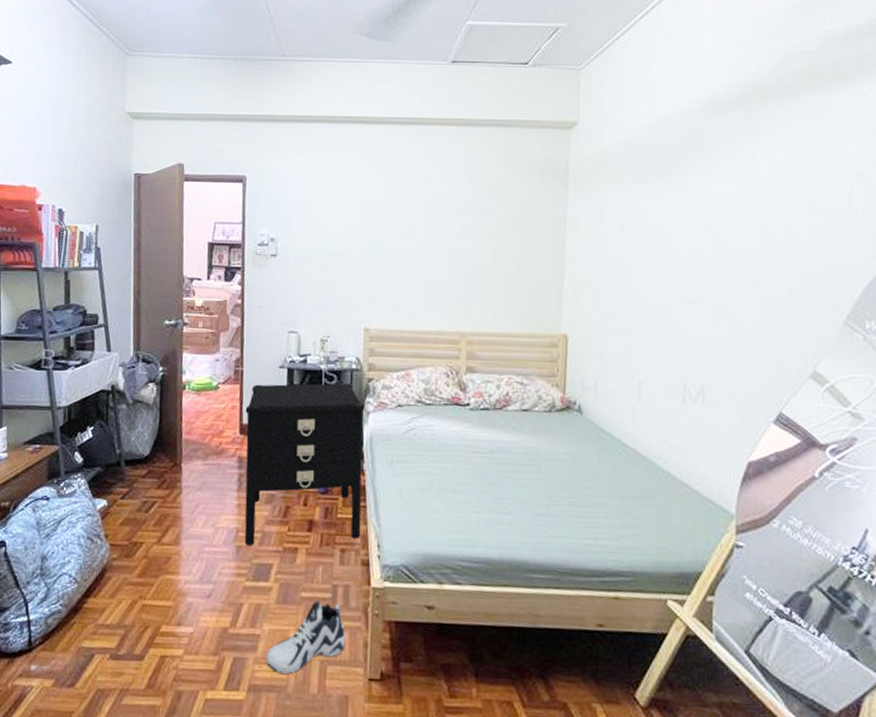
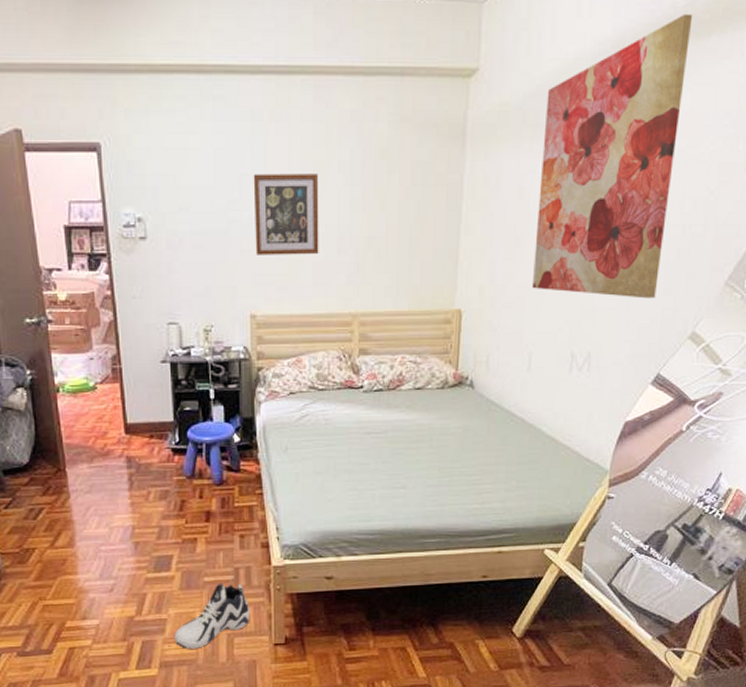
nightstand: present [244,383,365,547] -> none [128,374,259,541]
wall art: none [372,204,432,277] -> present [253,174,319,255]
wall art: none [639,78,779,335] -> present [533,13,693,299]

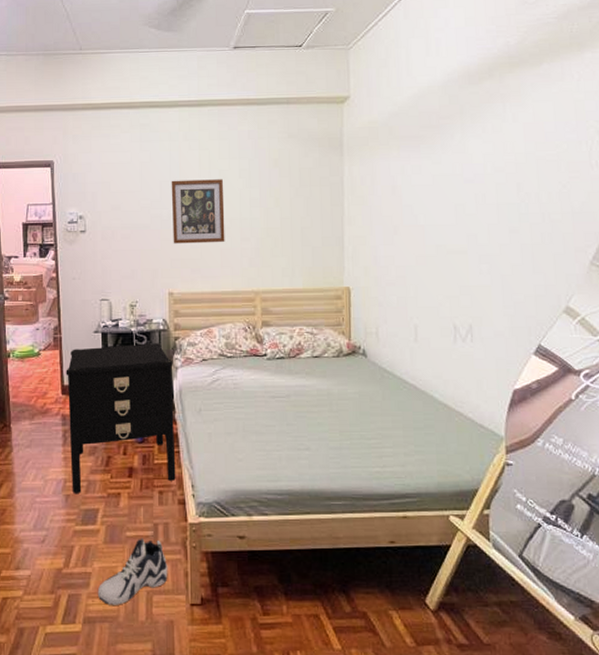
nightstand: none [128,374,259,541] -> present [66,343,176,495]
wall art: present [533,13,693,299] -> none [408,49,527,277]

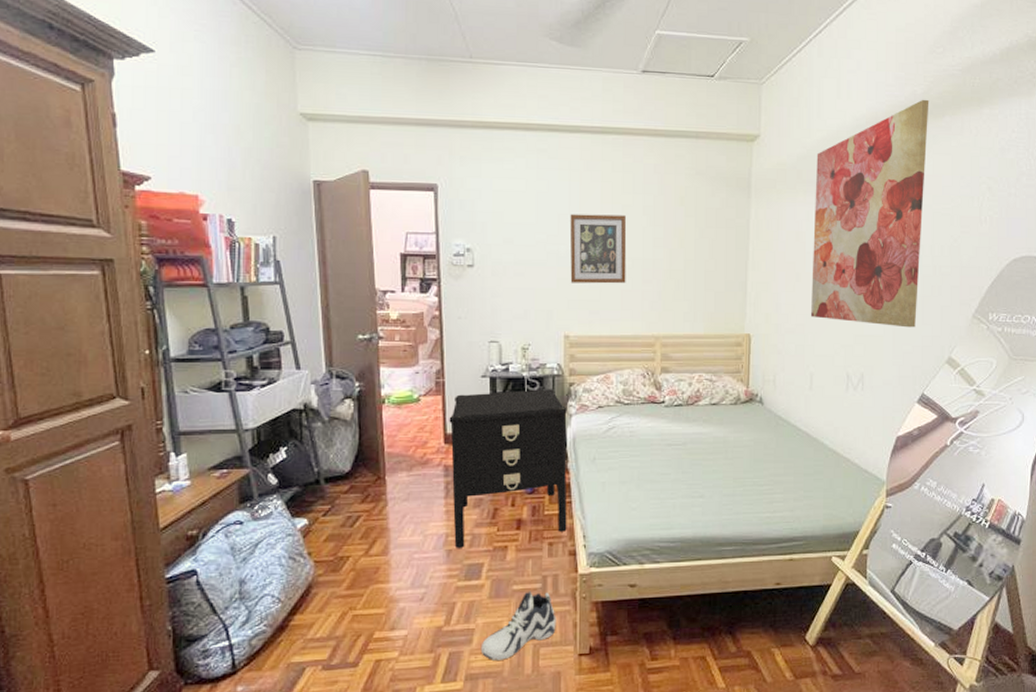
wall art: none [408,49,527,277] -> present [811,99,929,328]

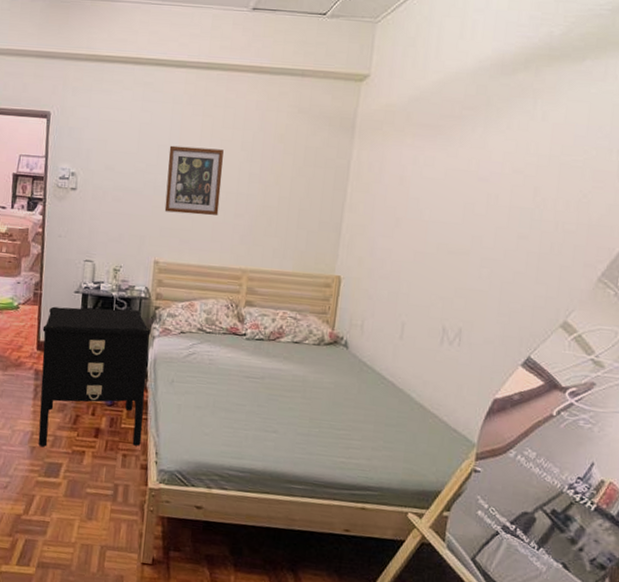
sneaker: present [480,591,556,660] -> none [53,496,124,555]
wall art: present [811,99,929,328] -> none [408,41,568,286]

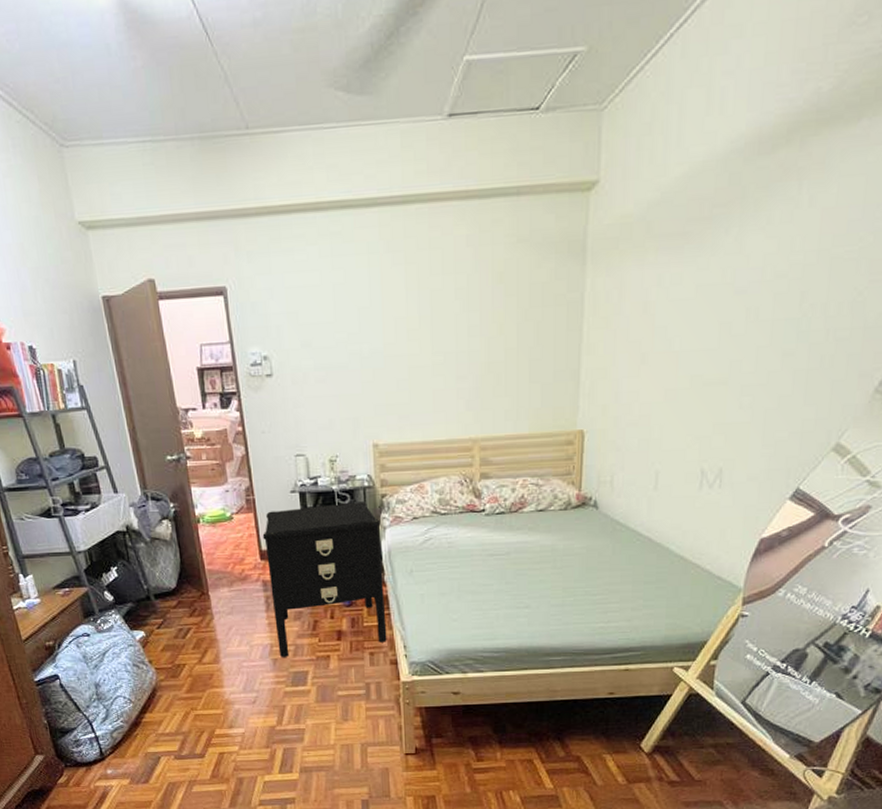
wall art: present [164,145,224,216] -> none [371,302,438,386]

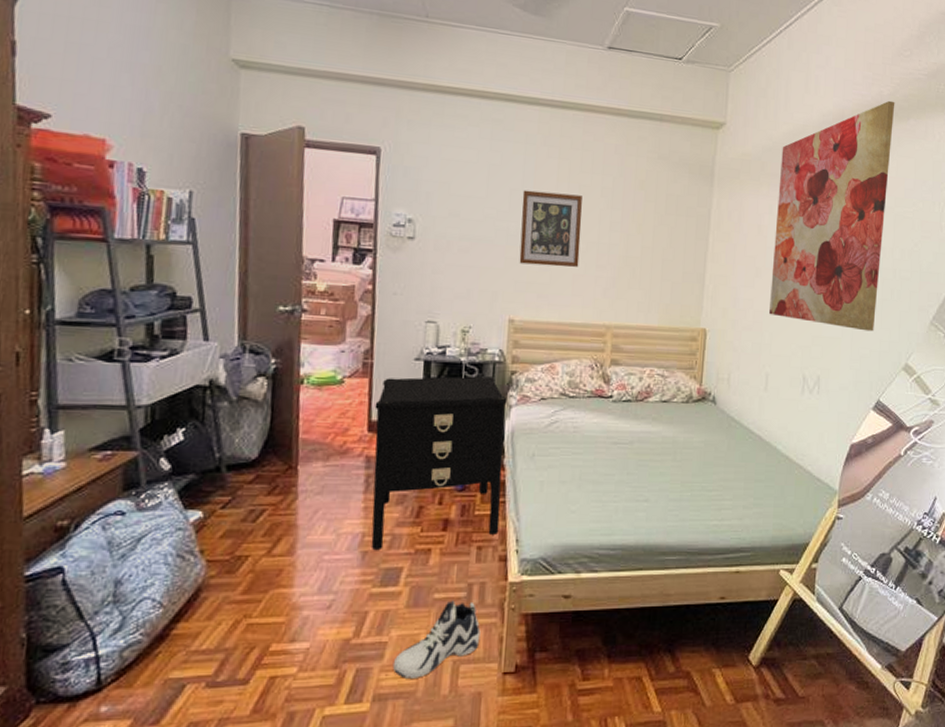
sneaker: none [312,696,382,756] -> present [392,600,481,679]
wall art: none [371,302,438,386] -> present [519,190,582,267]
wall art: none [659,98,840,411] -> present [769,100,895,332]

